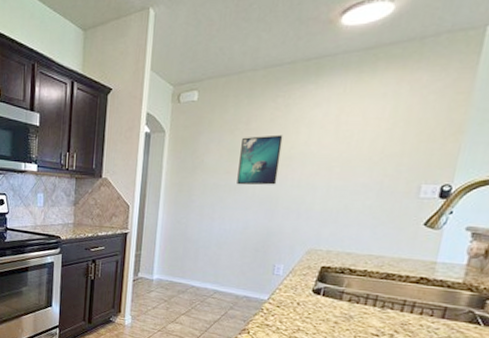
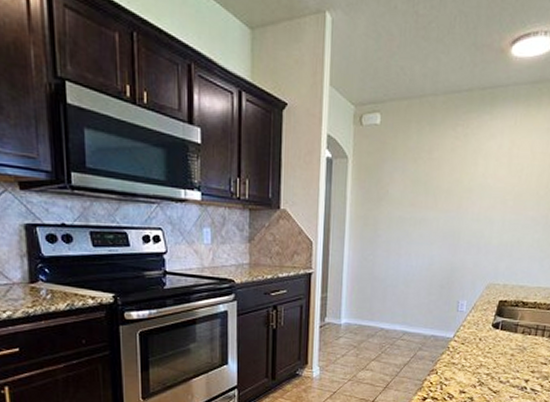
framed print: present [237,135,283,185] -> none [421,165,463,219]

